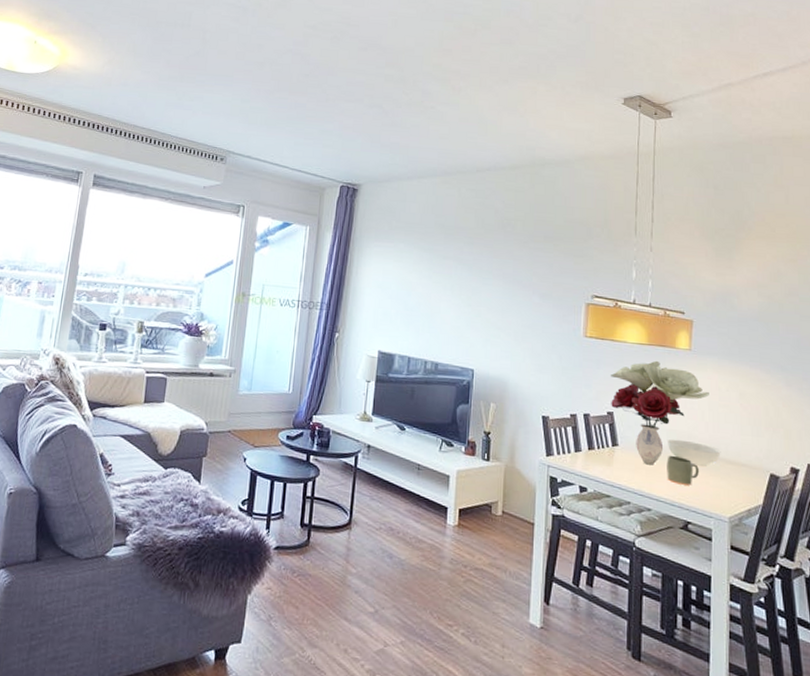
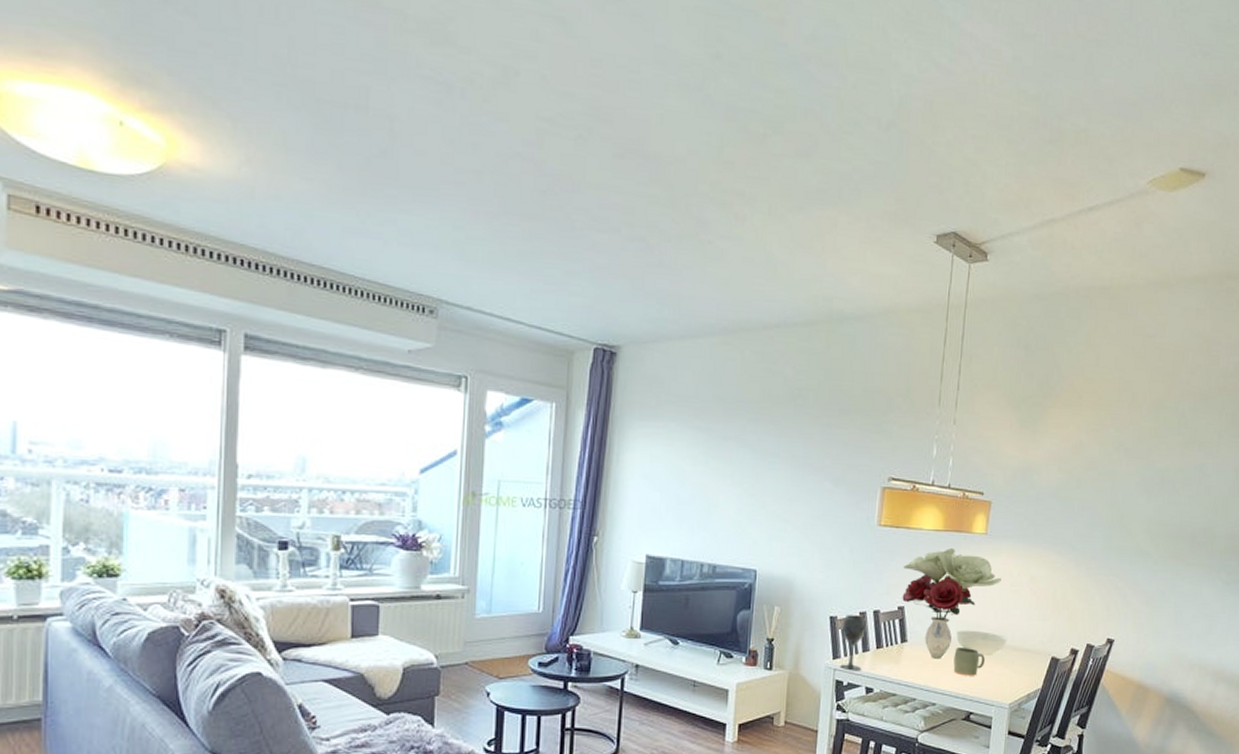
wine glass: none [554,416,577,470] -> present [840,615,866,671]

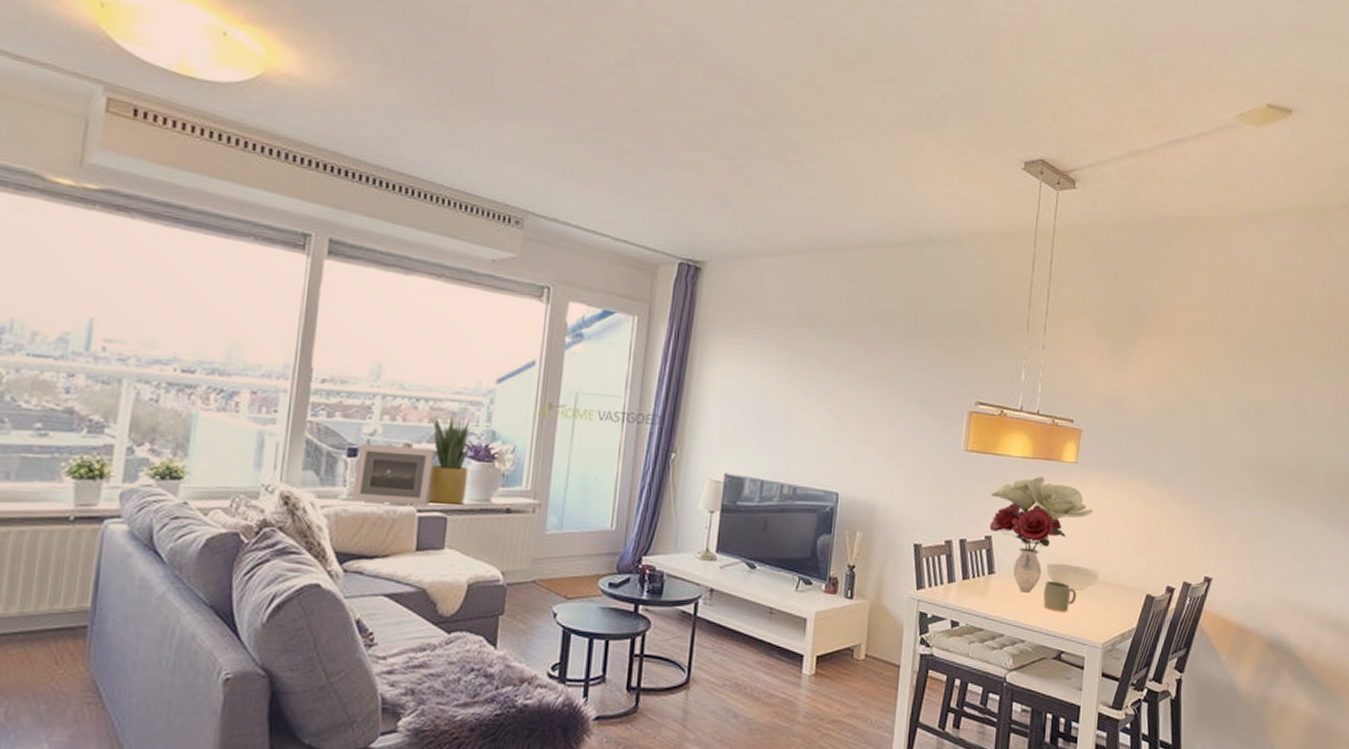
picture frame: none [284,536,364,595] -> present [350,443,435,506]
planter: none [358,506,402,592] -> present [426,416,475,505]
wine glass: present [840,615,866,671] -> none [924,543,951,603]

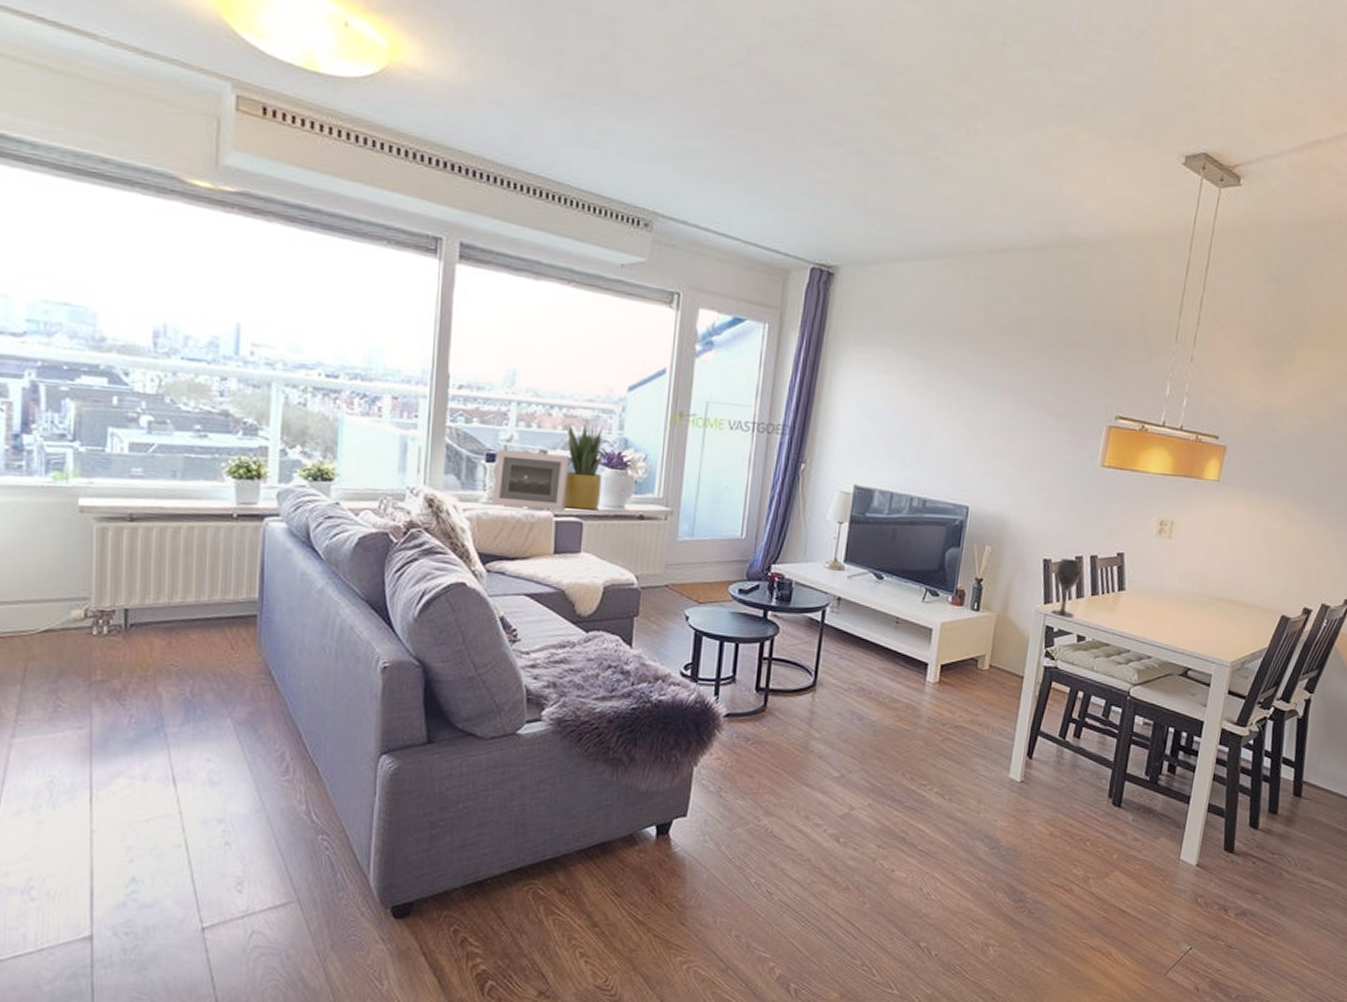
wine glass: none [924,543,951,603] -> present [1051,558,1082,618]
flower bouquet: present [989,476,1093,593] -> none [1122,493,1232,610]
mug: present [1043,580,1076,612] -> none [1172,598,1208,630]
bowl: present [1046,562,1100,591] -> none [1178,581,1234,610]

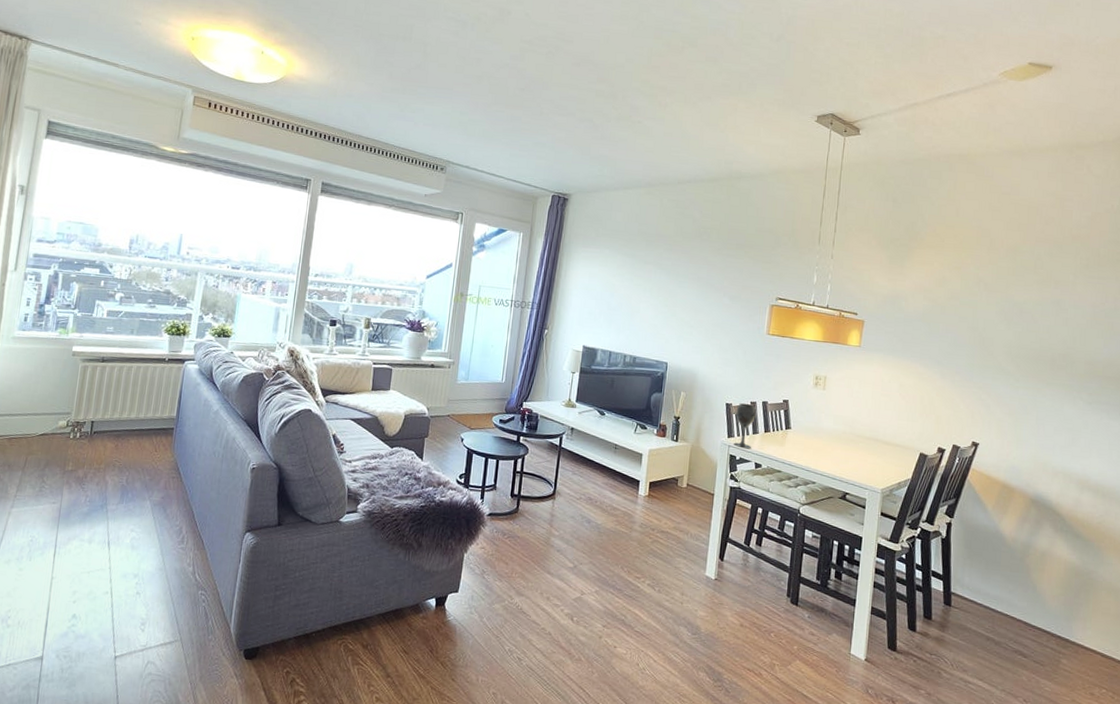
picture frame: present [490,448,570,511] -> none [331,317,386,361]
planter: present [562,423,608,510] -> none [379,300,411,360]

